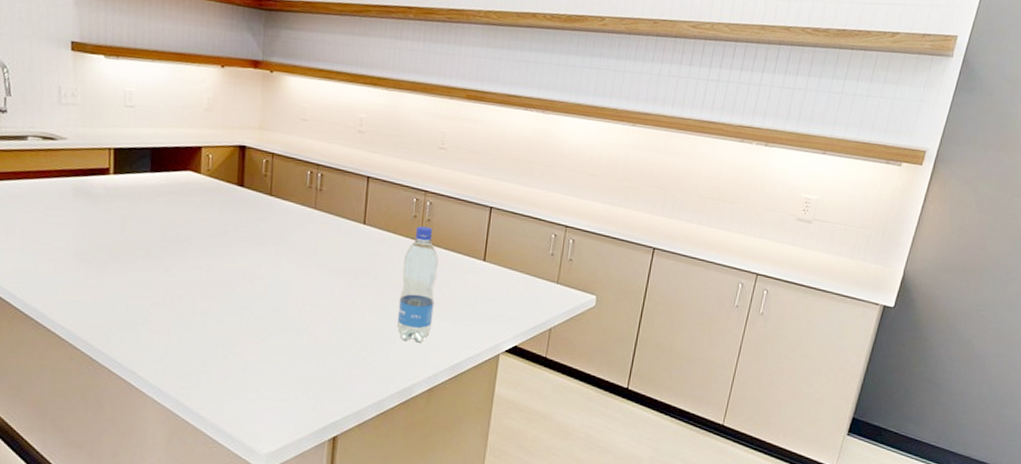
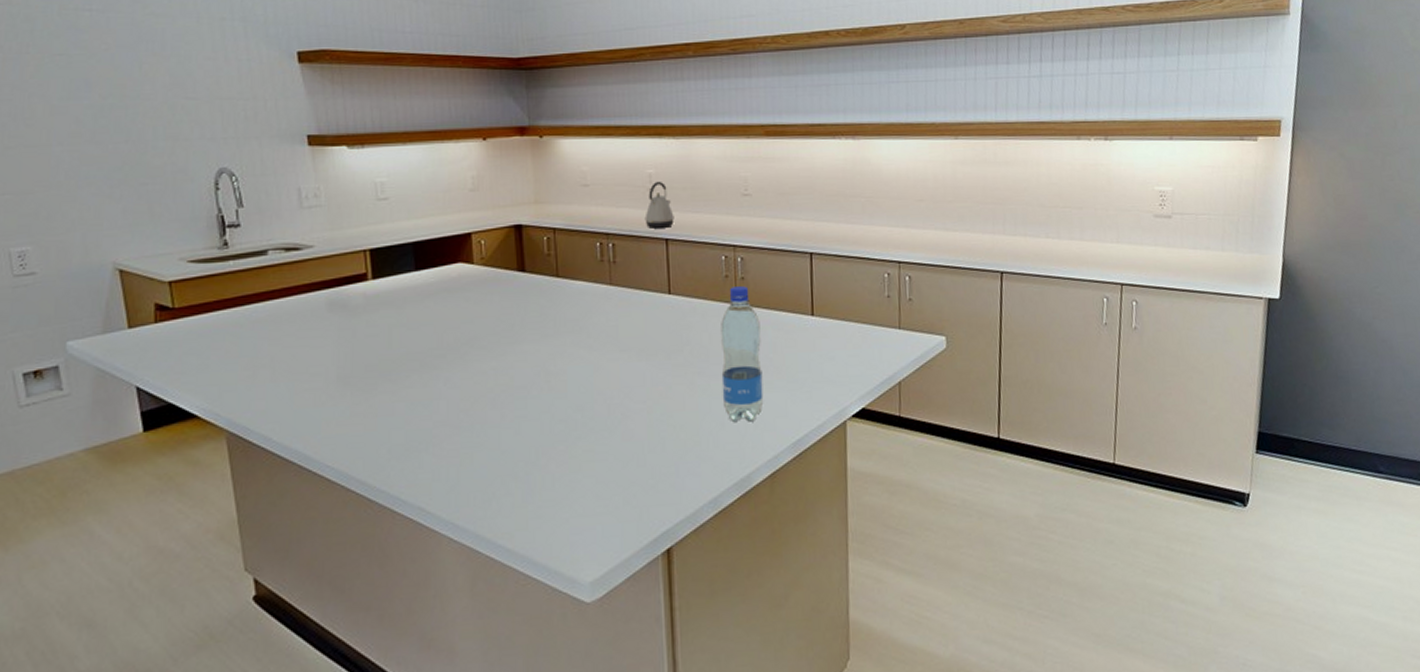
kettle: none [351,125,378,167] -> present [644,181,675,228]

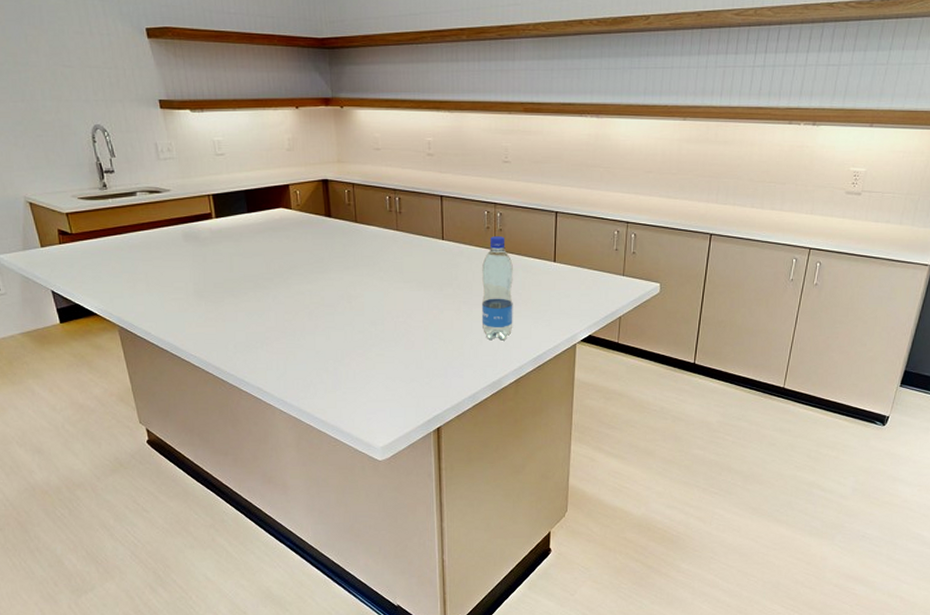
kettle: present [644,181,675,228] -> none [424,147,448,187]

